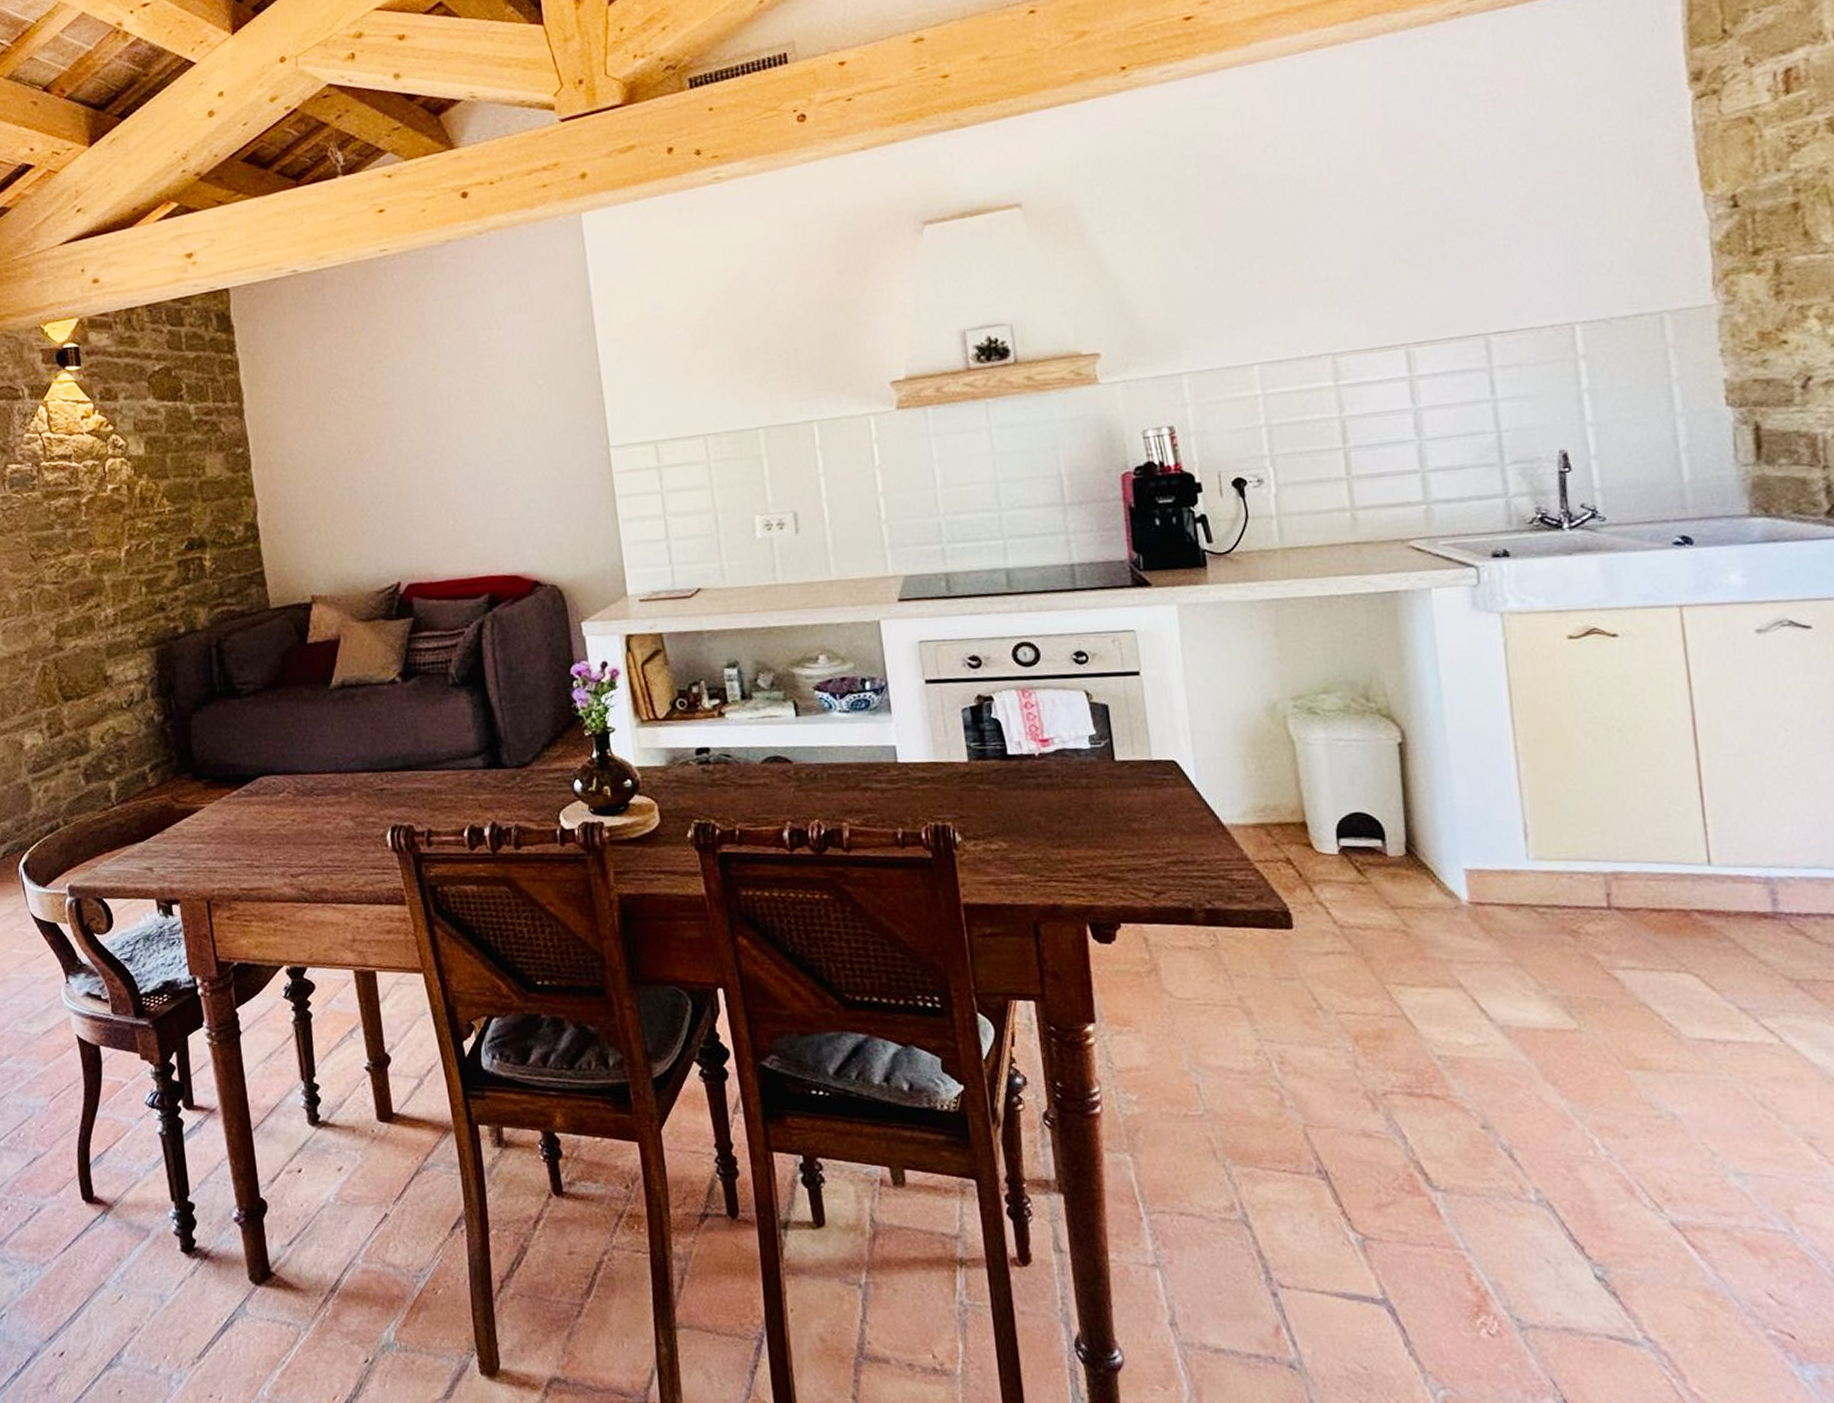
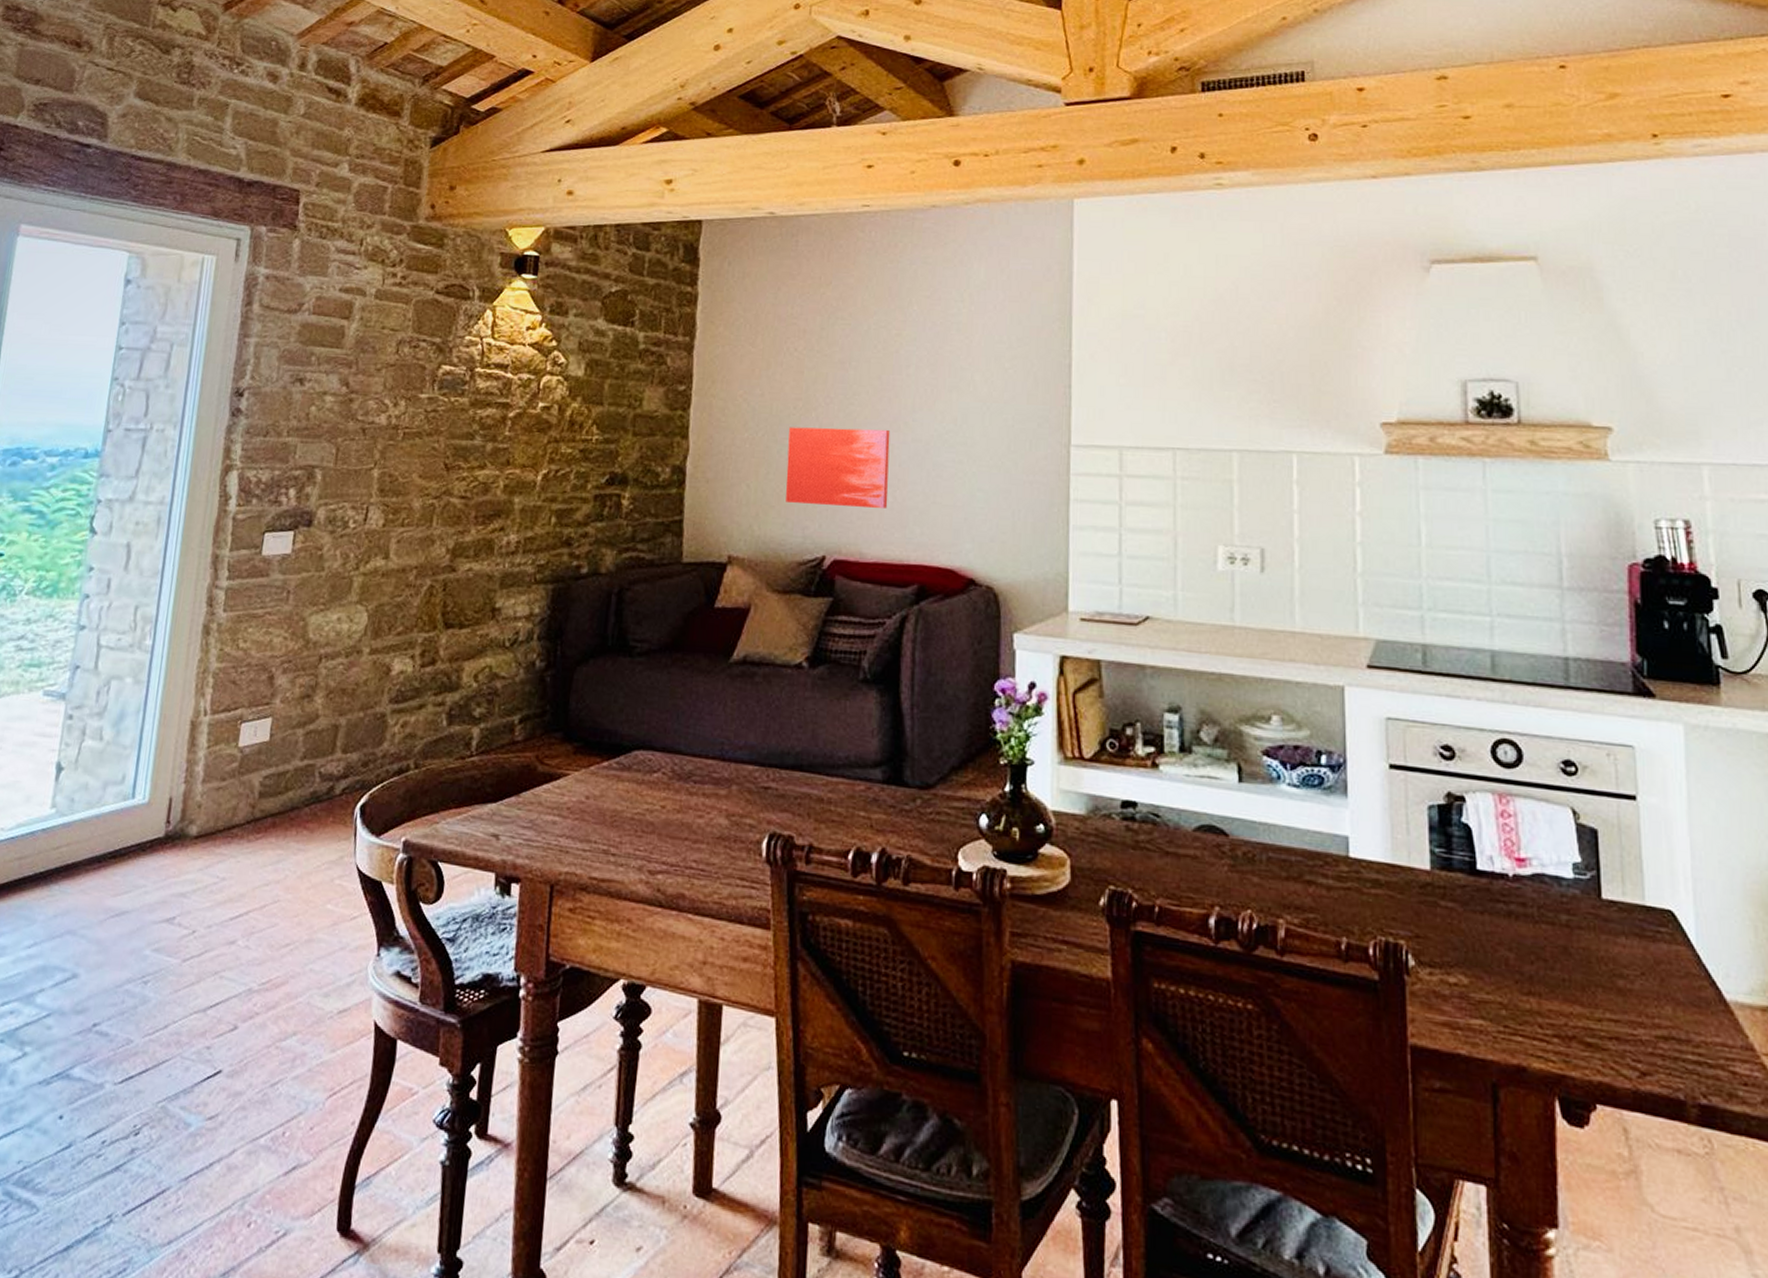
wall art: none [347,460,450,540] -> present [785,427,891,508]

